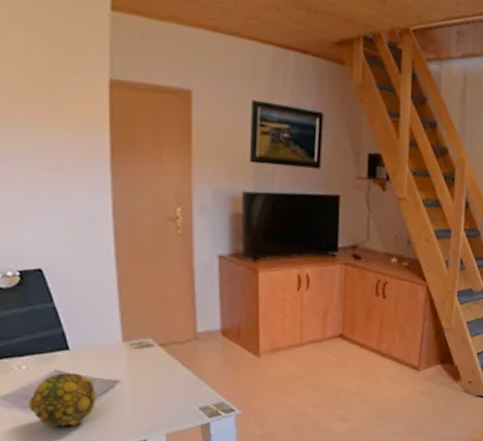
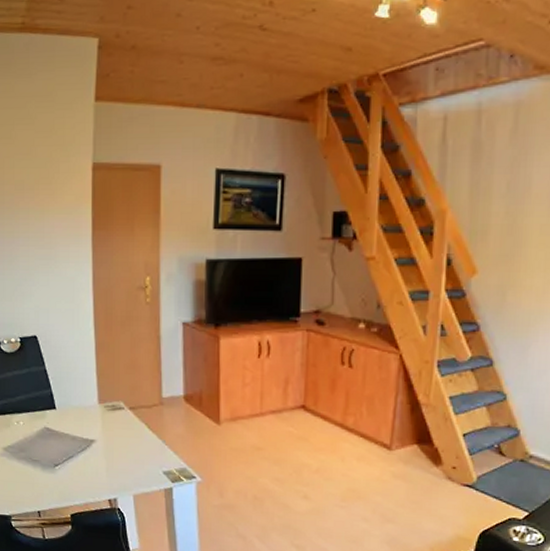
decorative ball: present [28,373,96,428] -> none [23,430,76,480]

